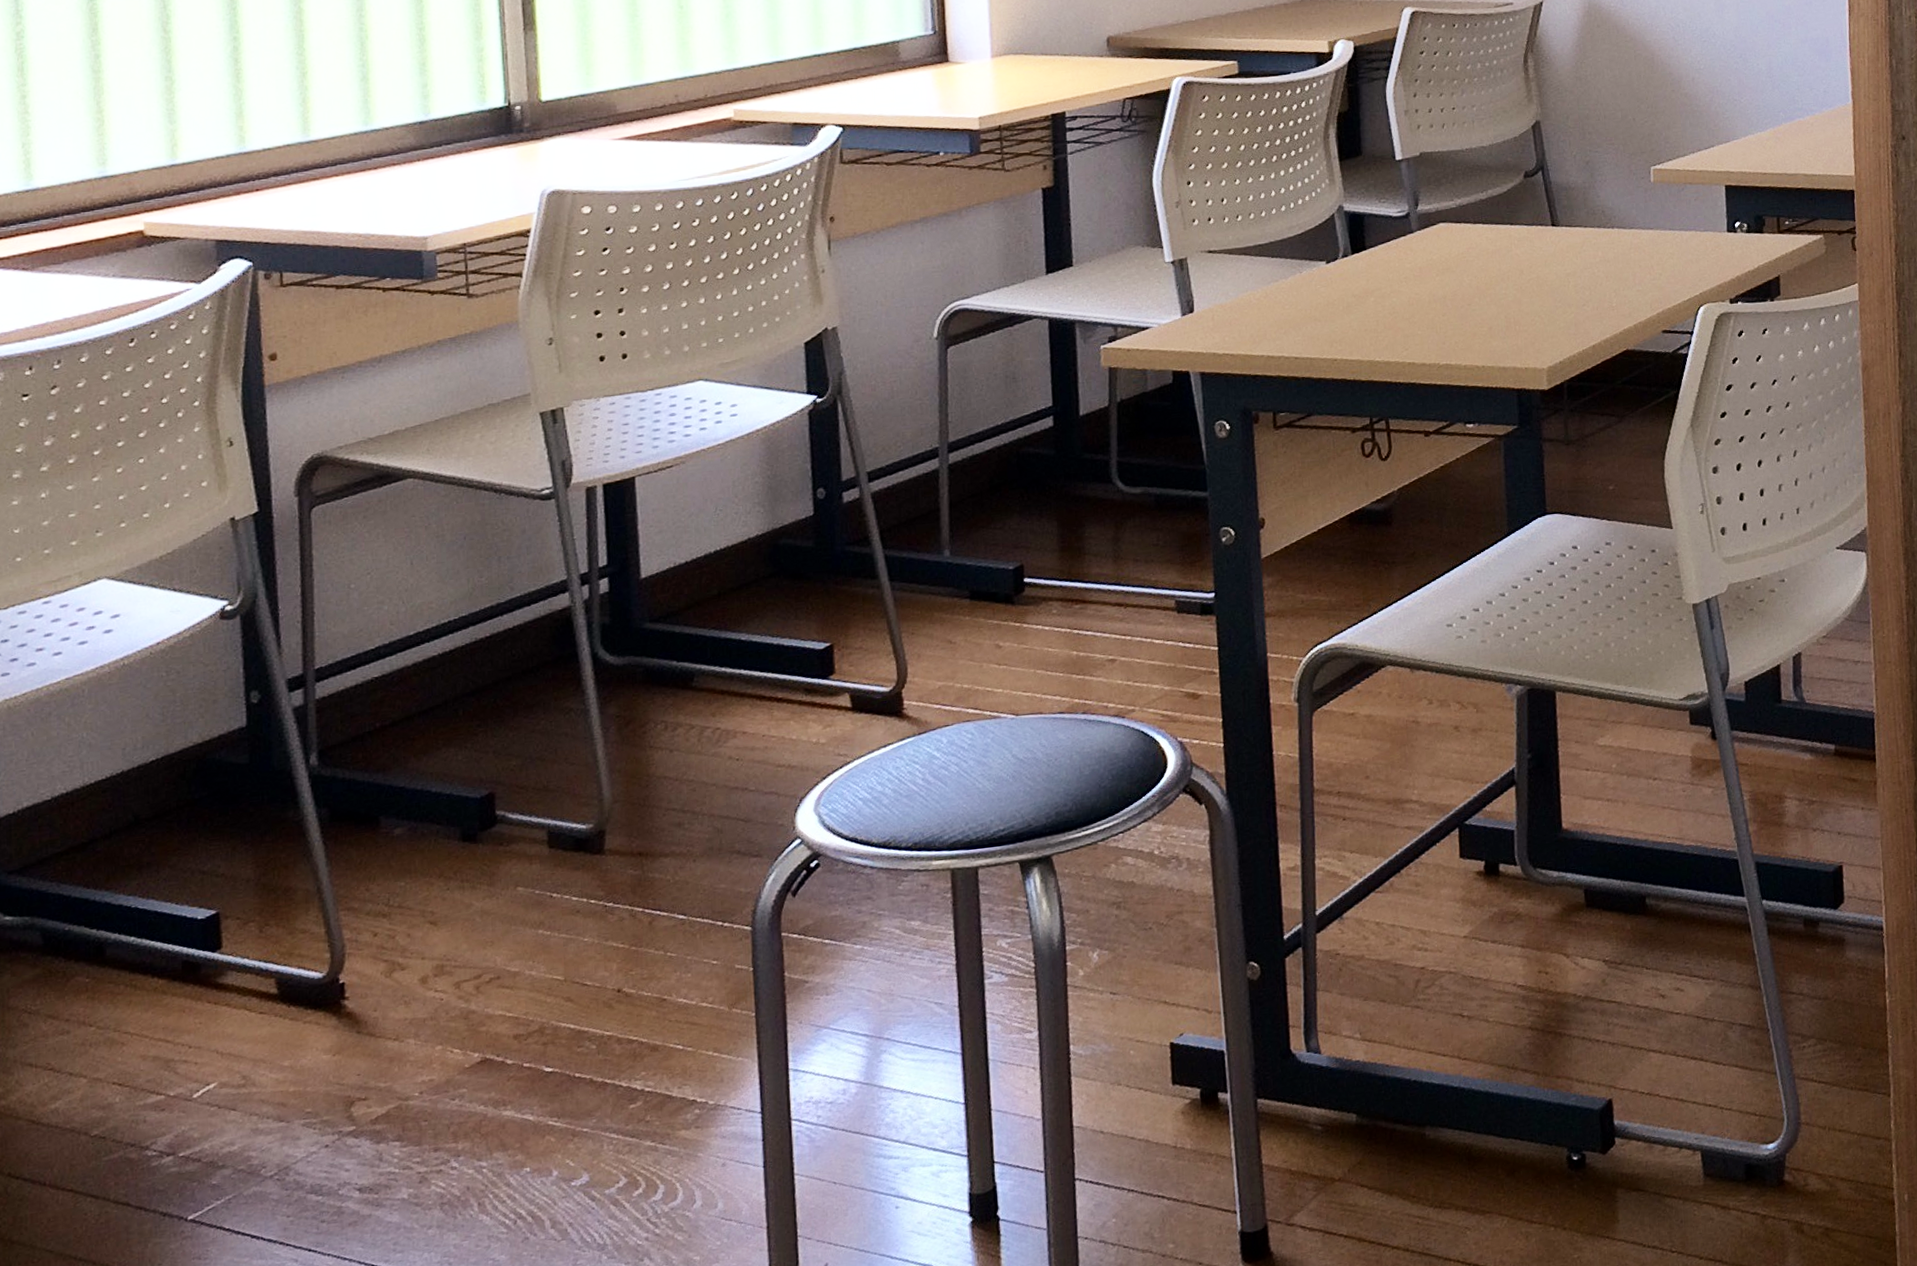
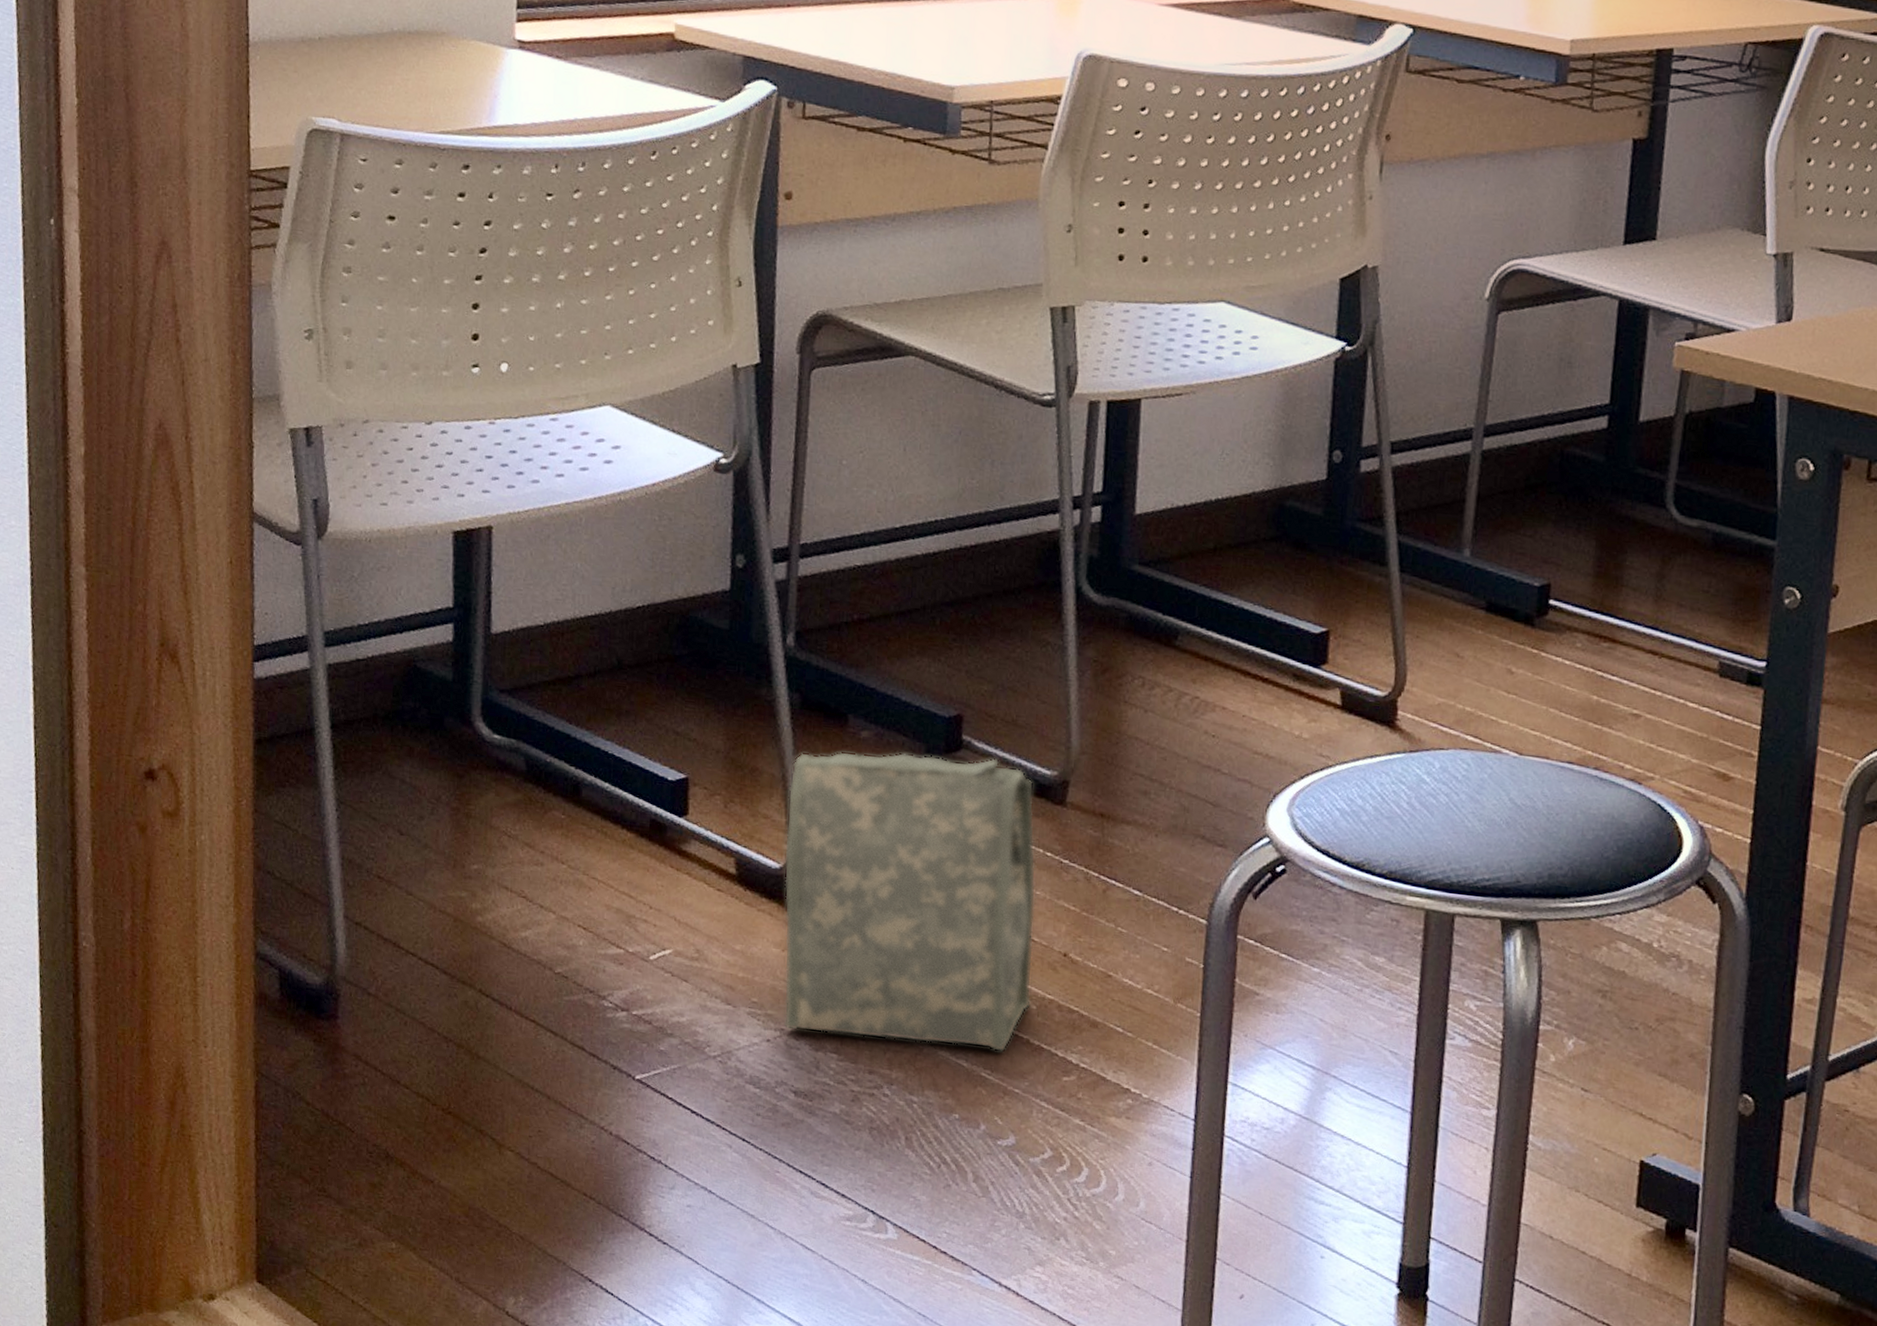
bag: none [325,825,591,1131] -> present [783,751,1036,1053]

